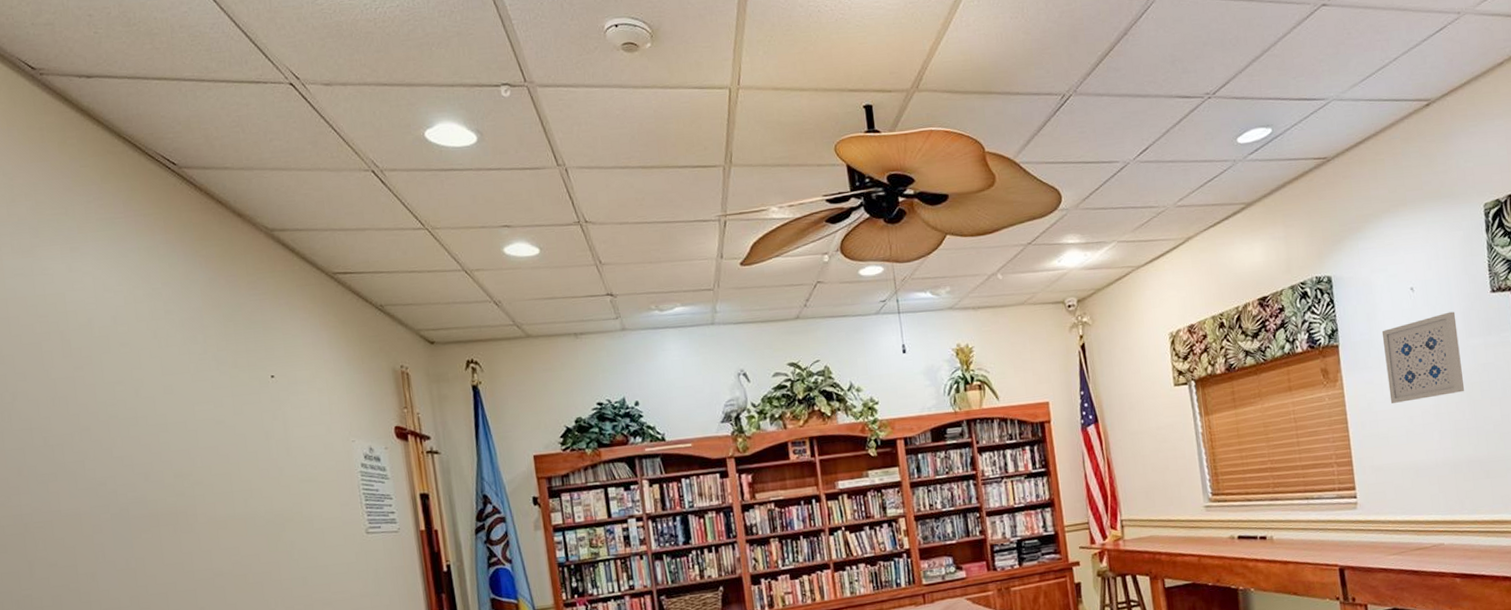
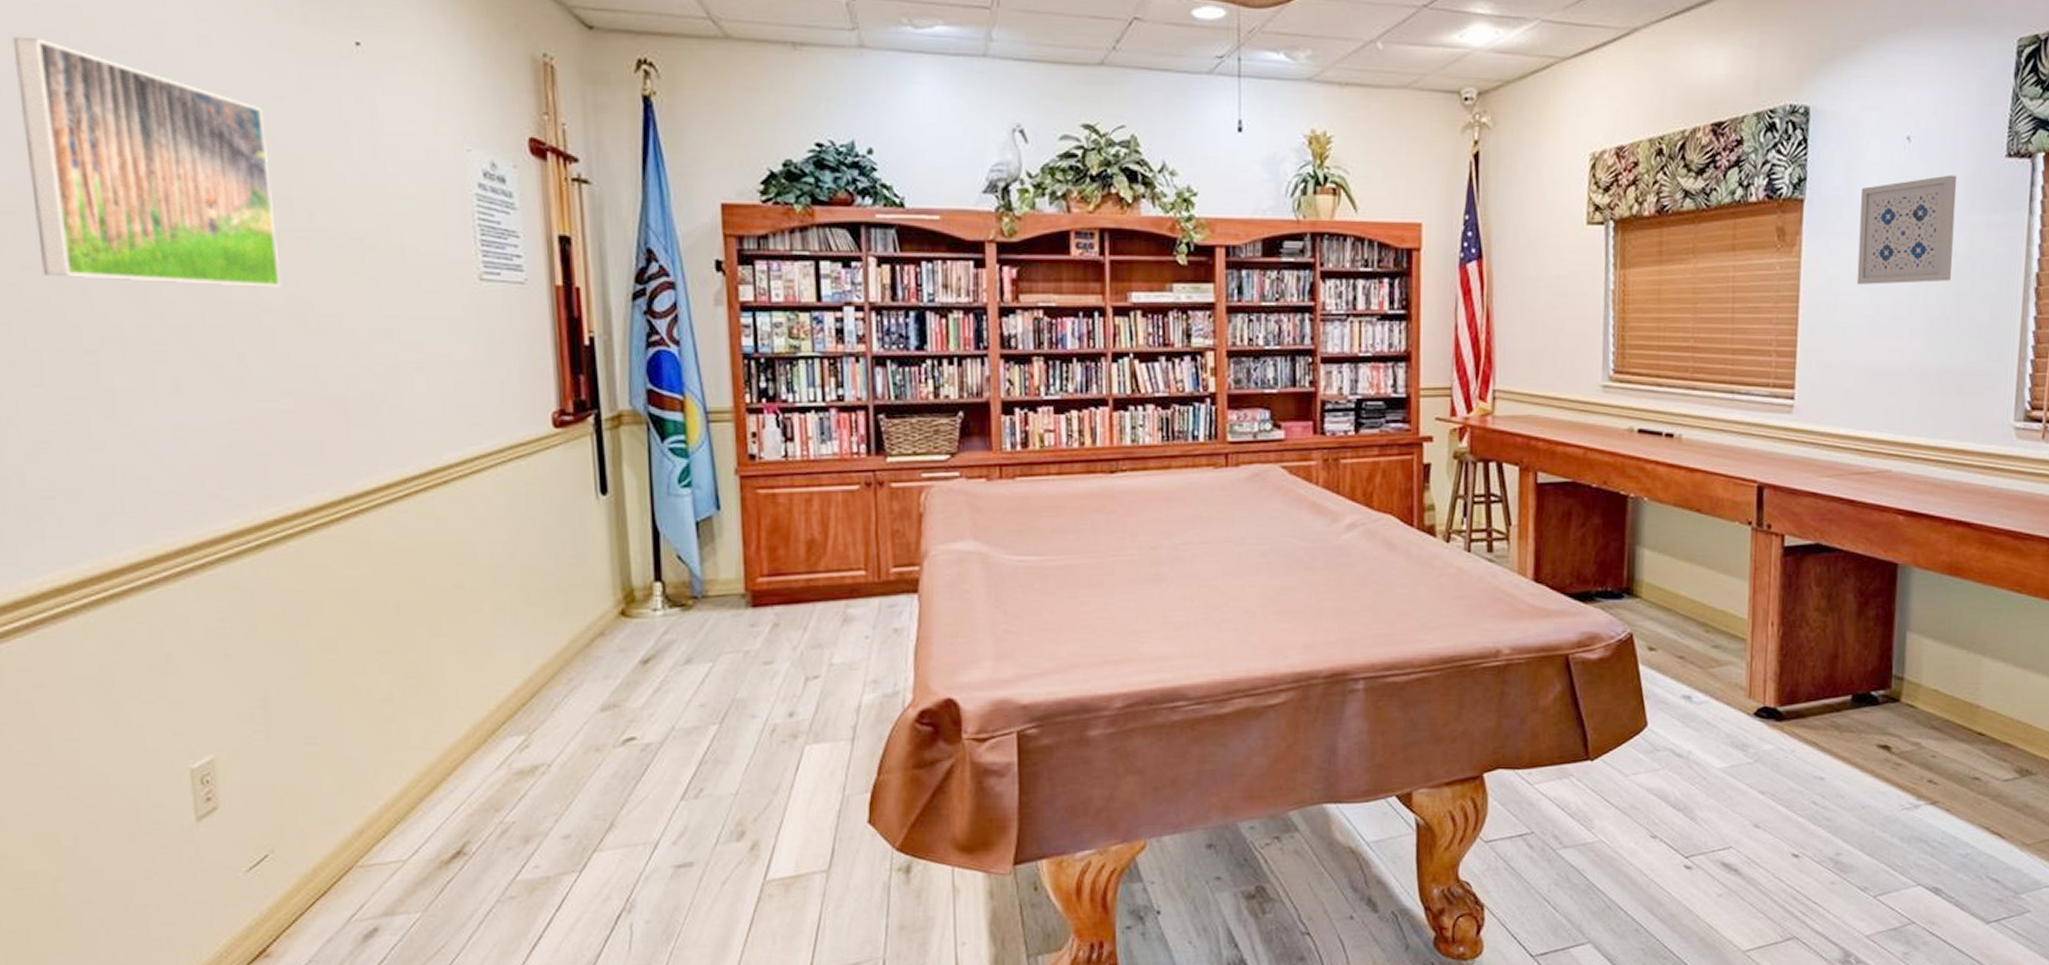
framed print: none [39,403,227,569] -> present [12,37,280,288]

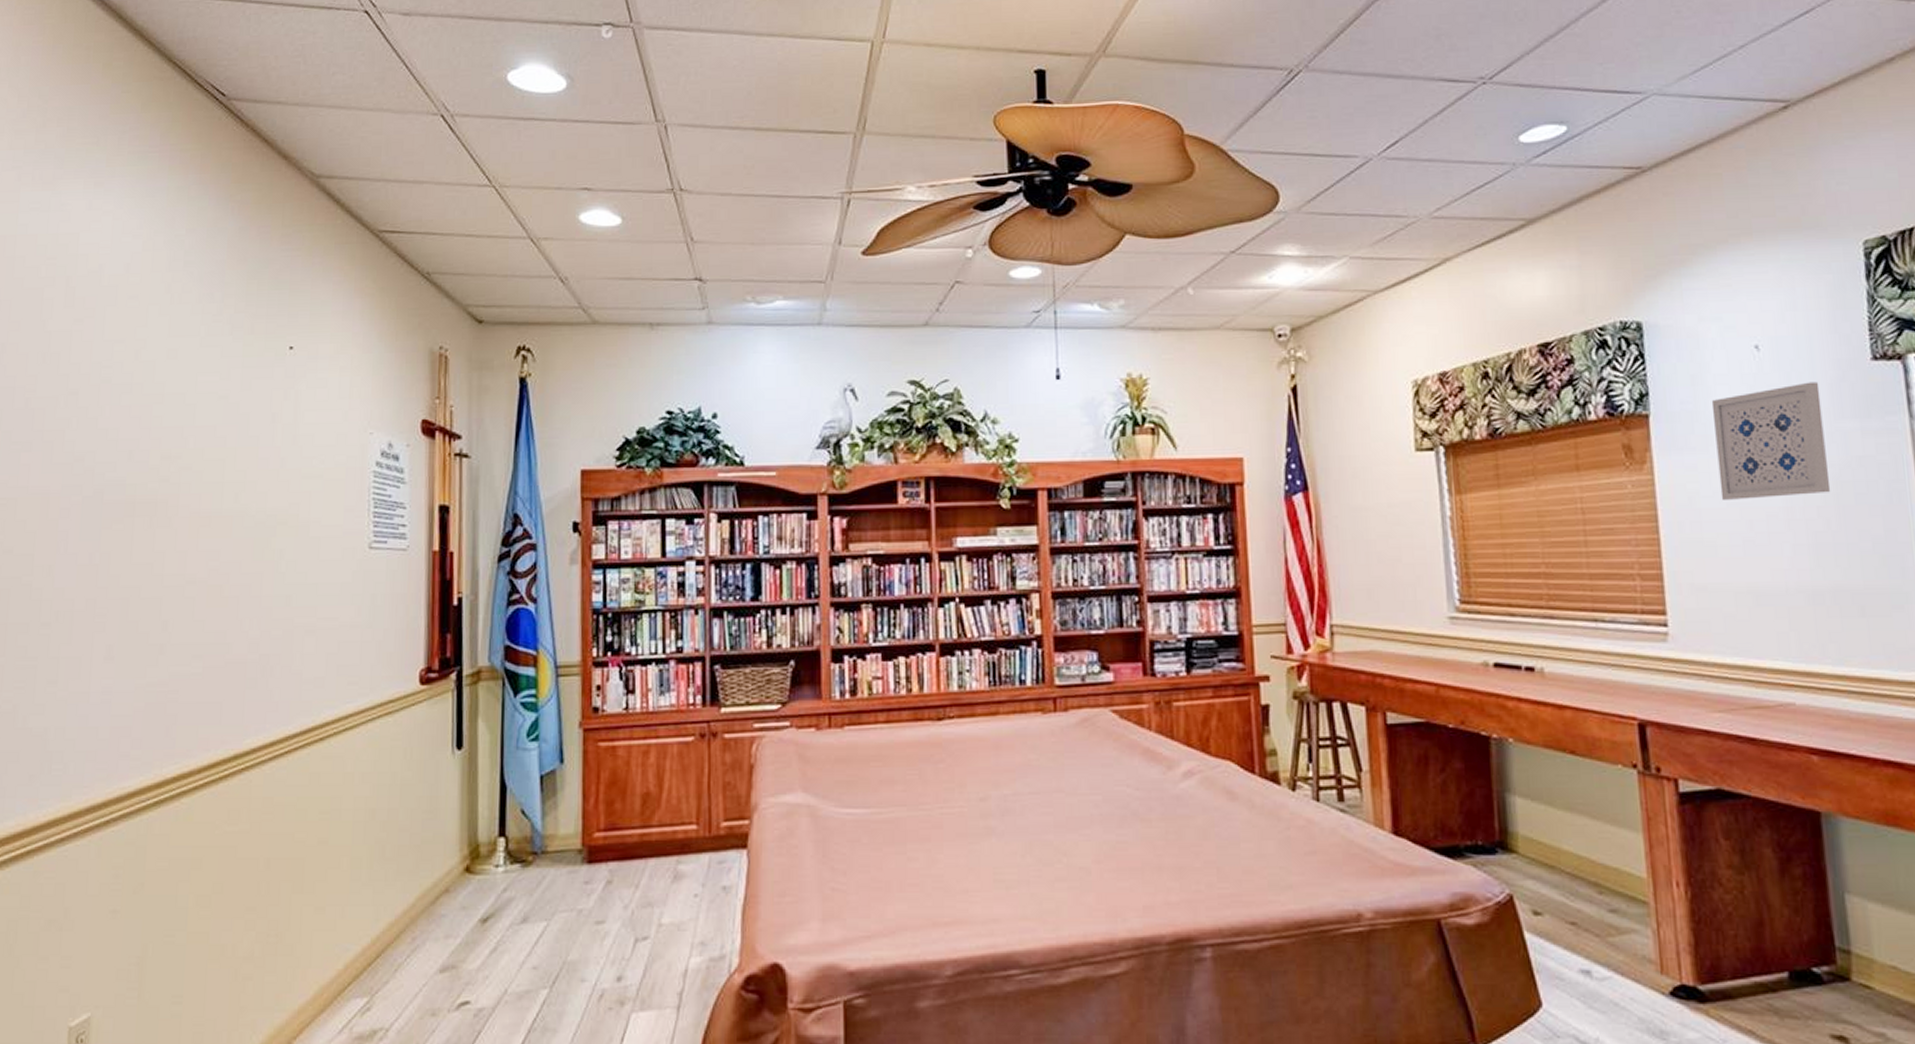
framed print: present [12,37,280,288] -> none [20,359,211,563]

